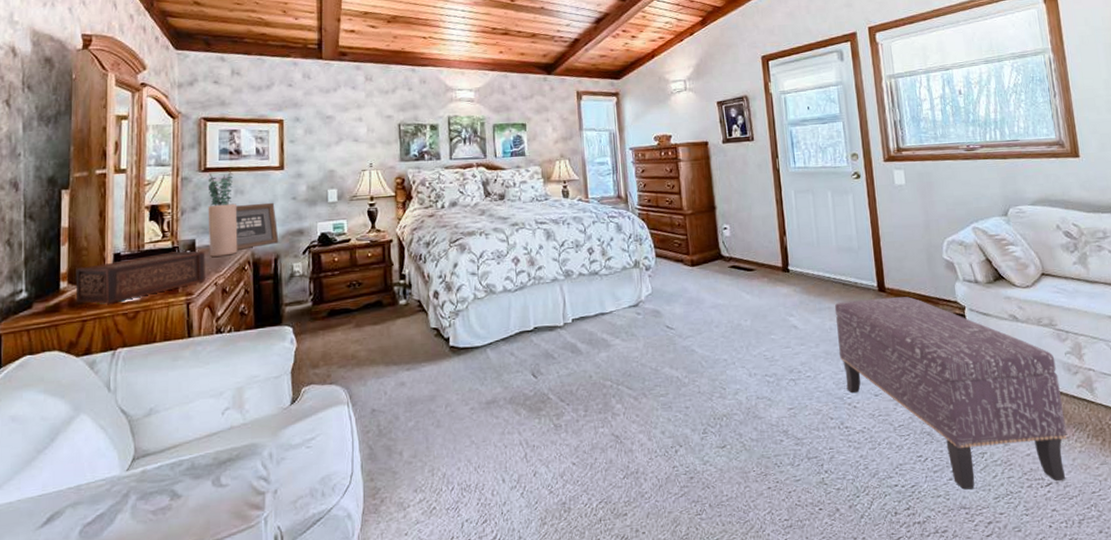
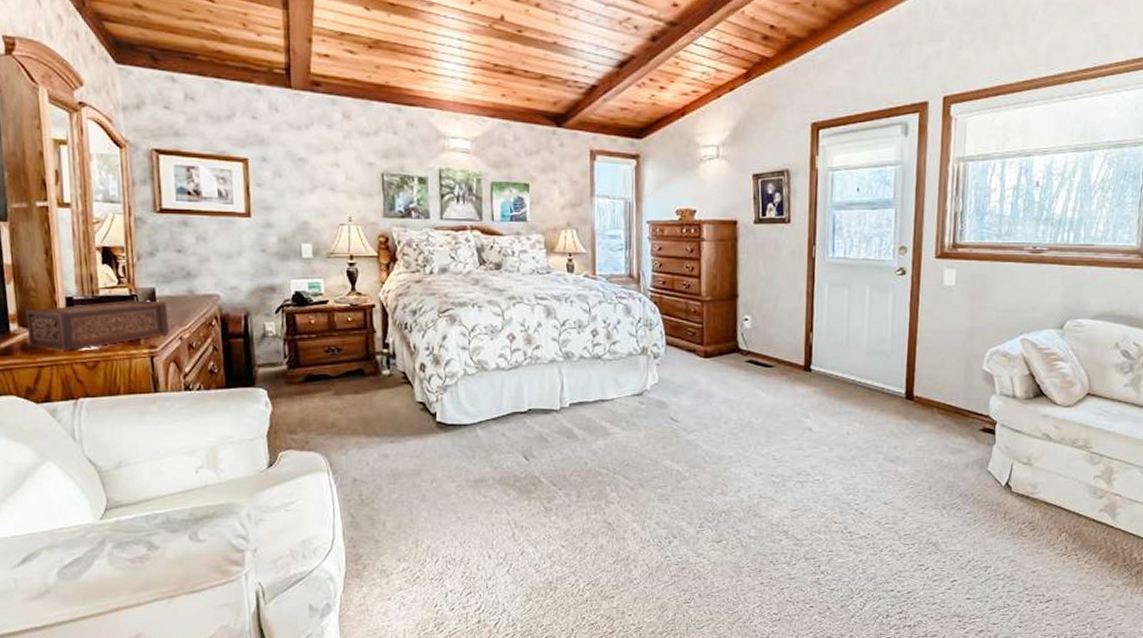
vase: present [208,168,238,258] -> none [165,211,203,310]
picture frame: present [235,202,279,250] -> none [197,253,249,303]
ottoman: present [834,296,1067,490] -> none [853,406,1082,599]

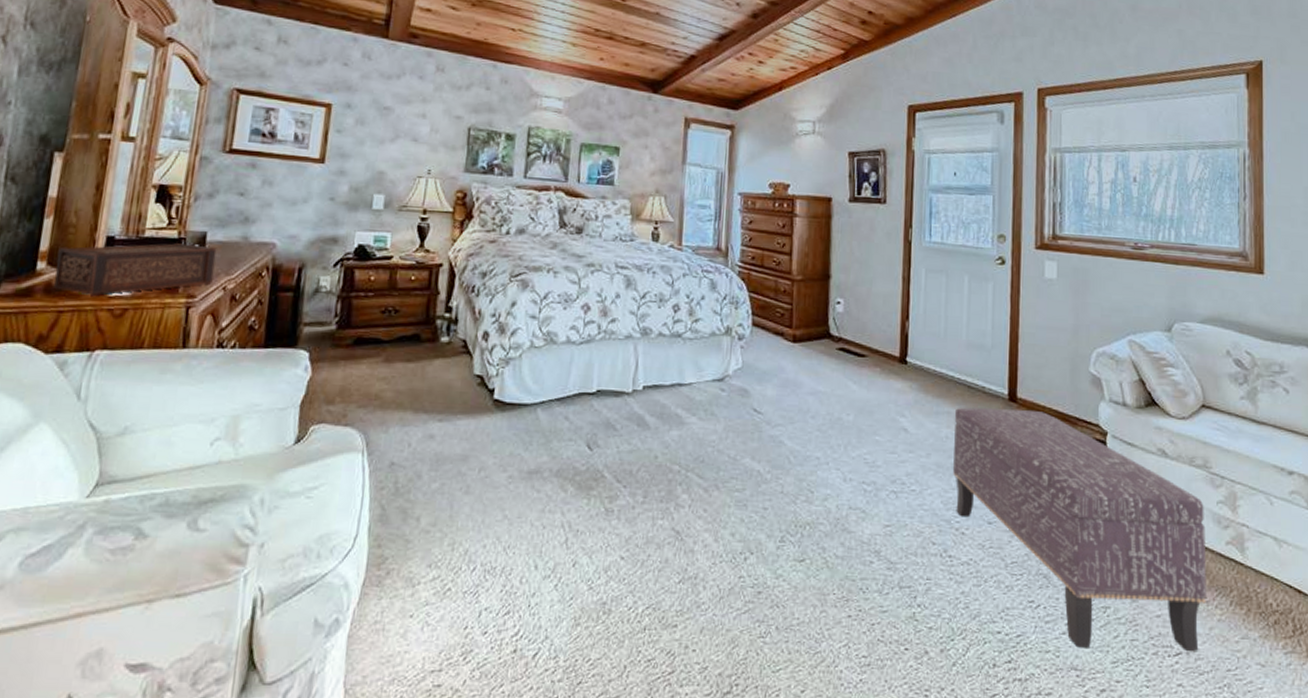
ottoman: none [853,406,1082,599] -> present [953,407,1207,651]

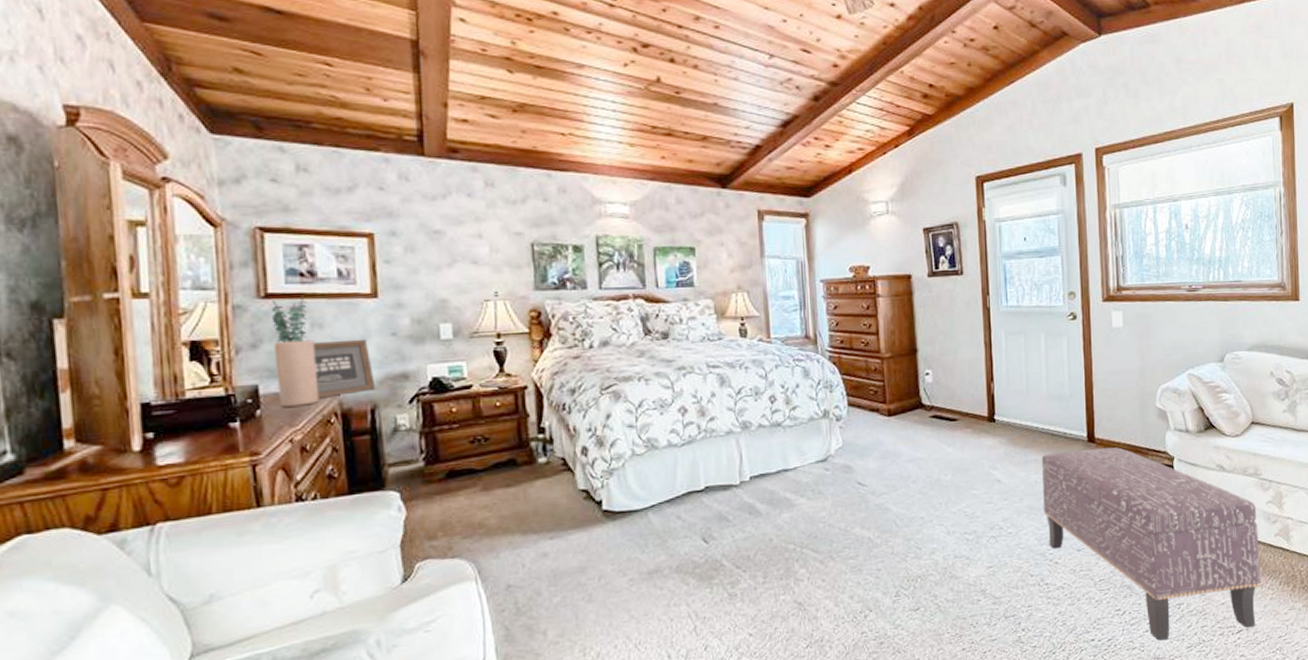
decorative box: present [54,243,217,297] -> none [85,400,276,469]
vase: none [221,153,264,258] -> present [271,295,320,408]
picture frame: none [255,199,308,252] -> present [312,339,376,399]

